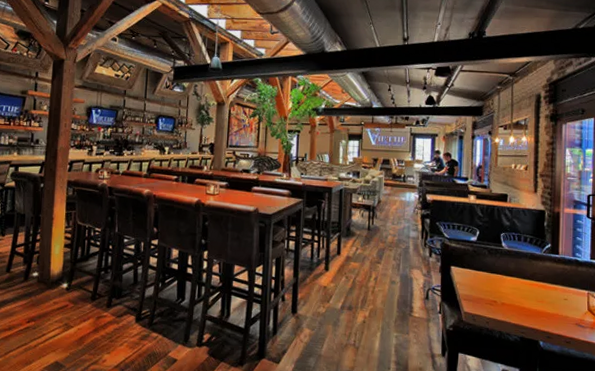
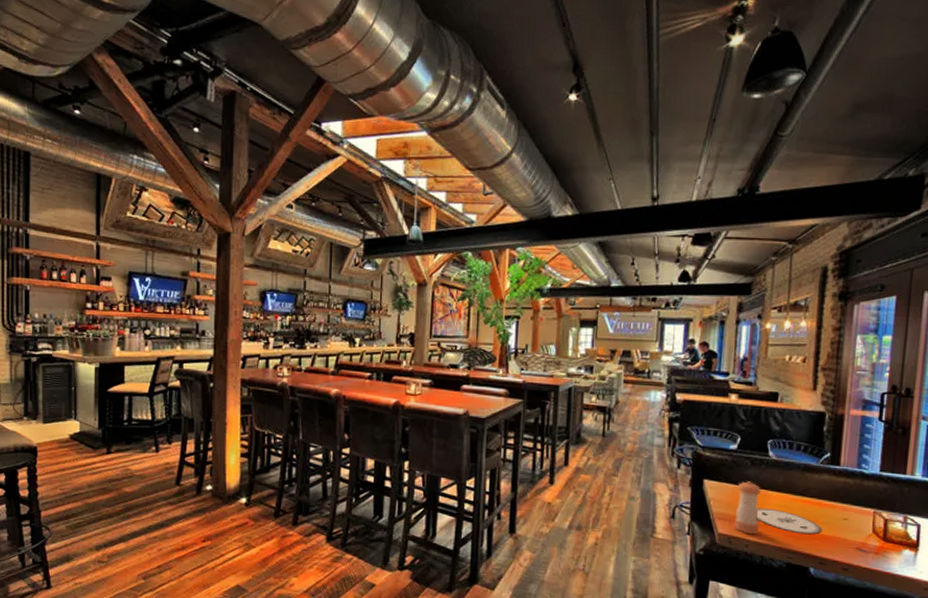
pepper shaker: none [477,267,497,313] -> present [734,481,761,535]
plate: none [494,290,547,313] -> present [756,507,821,535]

